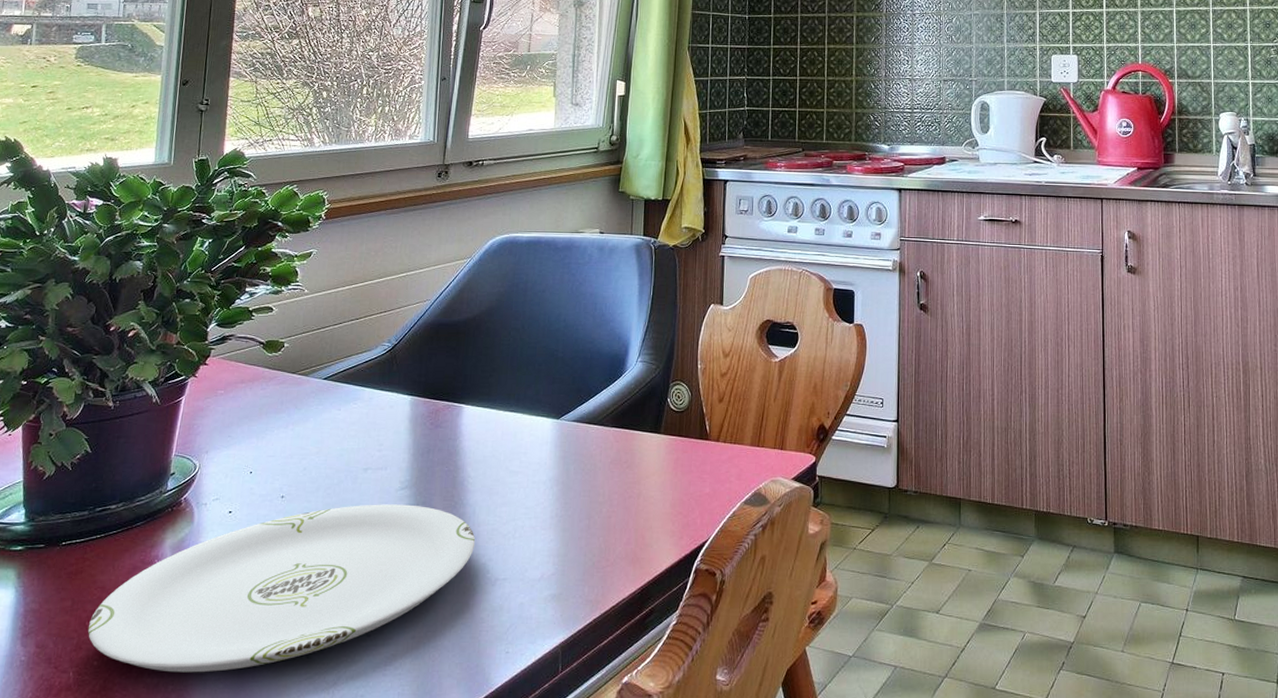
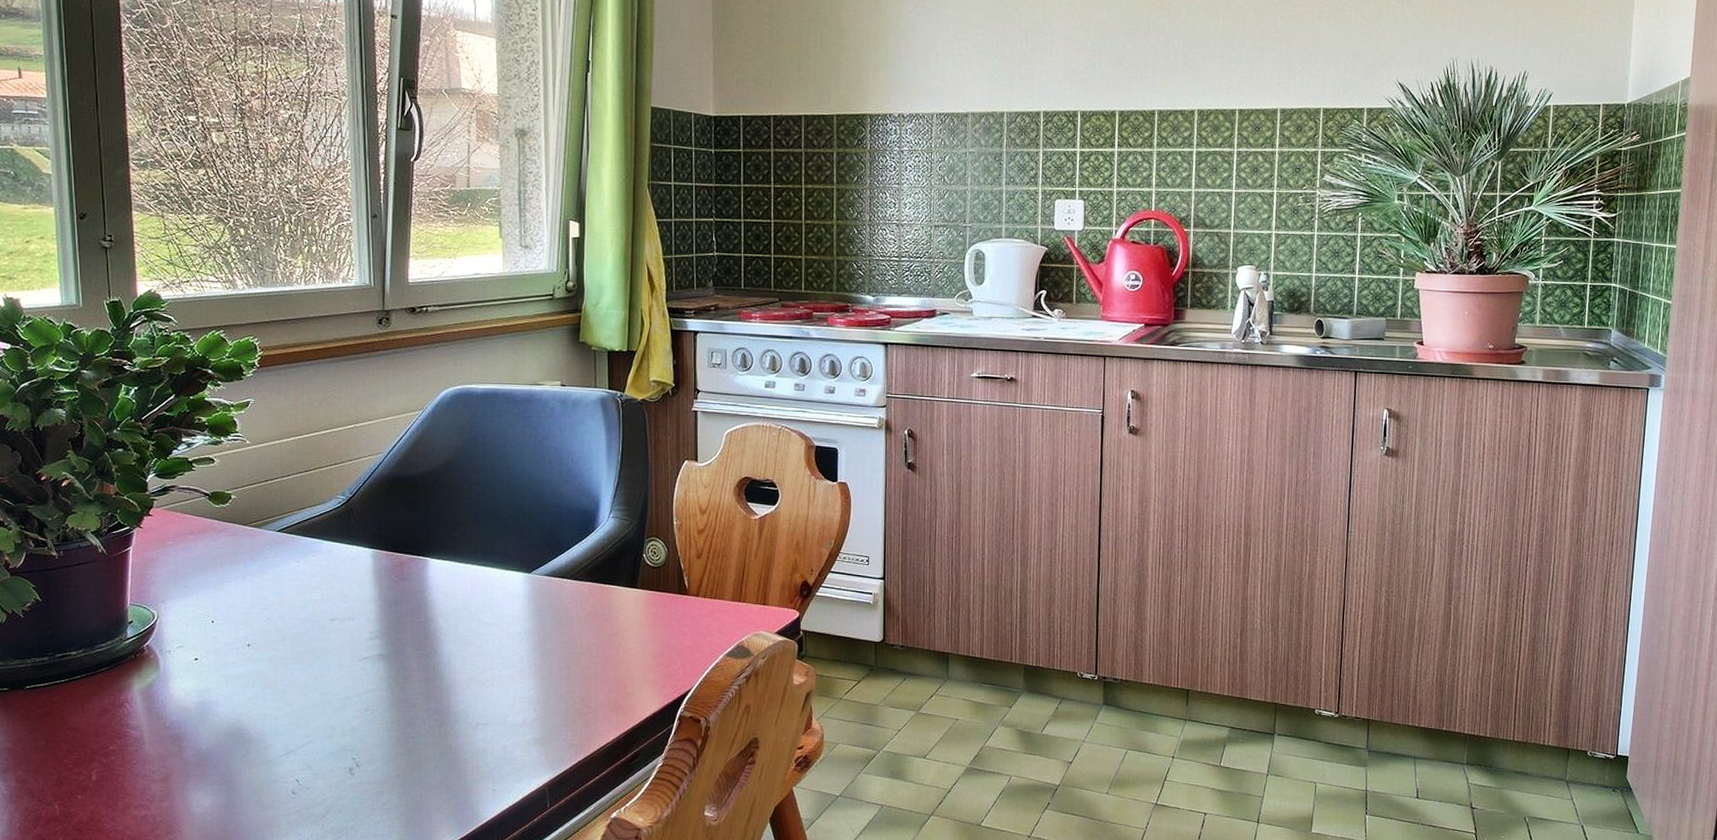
plate: present [87,504,476,673] -> none [66,653,453,806]

